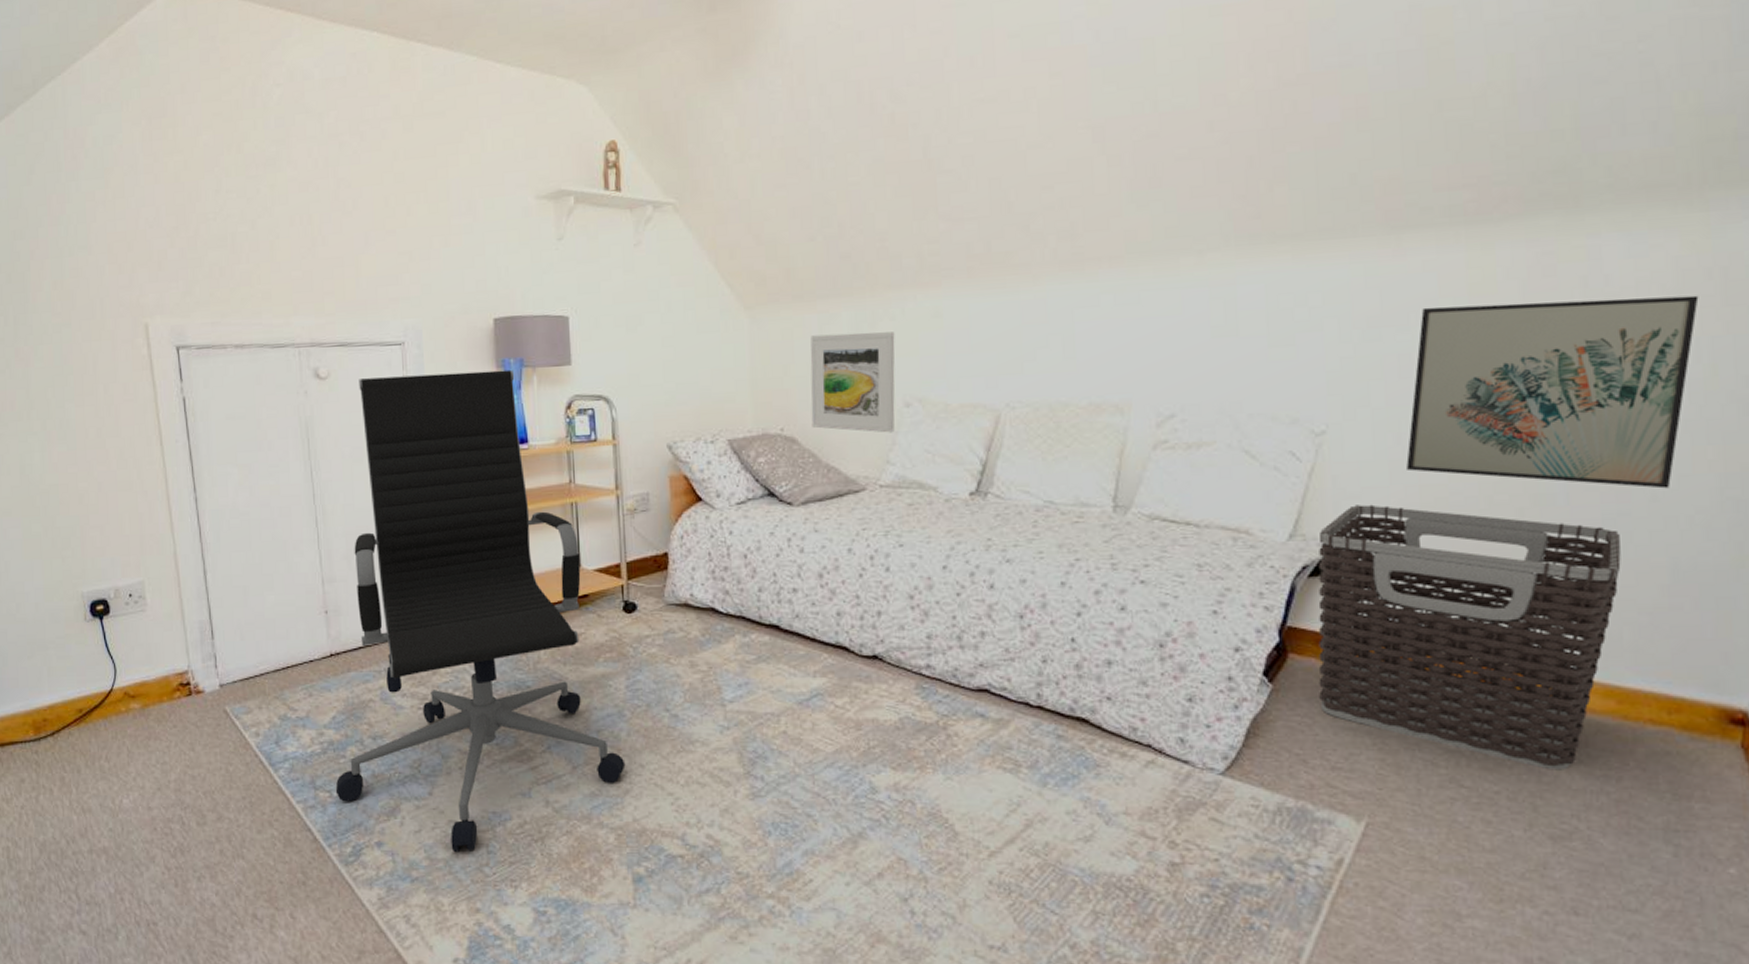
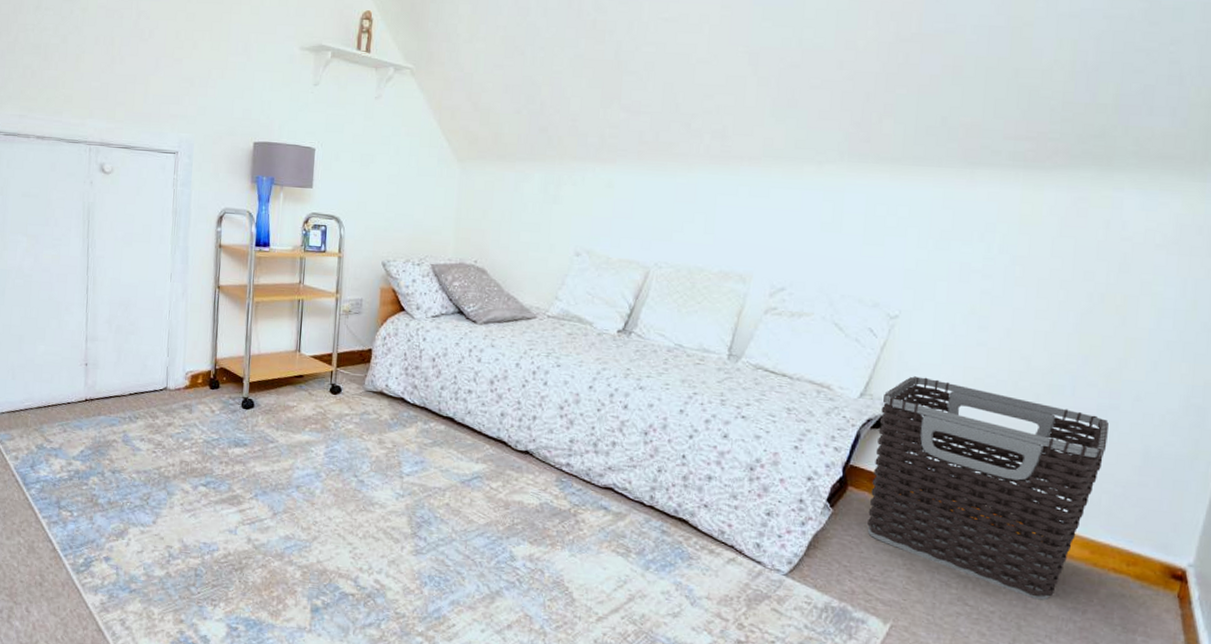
office chair: present [335,369,626,853] -> none [76,177,317,573]
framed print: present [810,332,895,433] -> none [500,189,575,275]
wall art: present [1406,295,1699,489] -> none [956,229,1190,392]

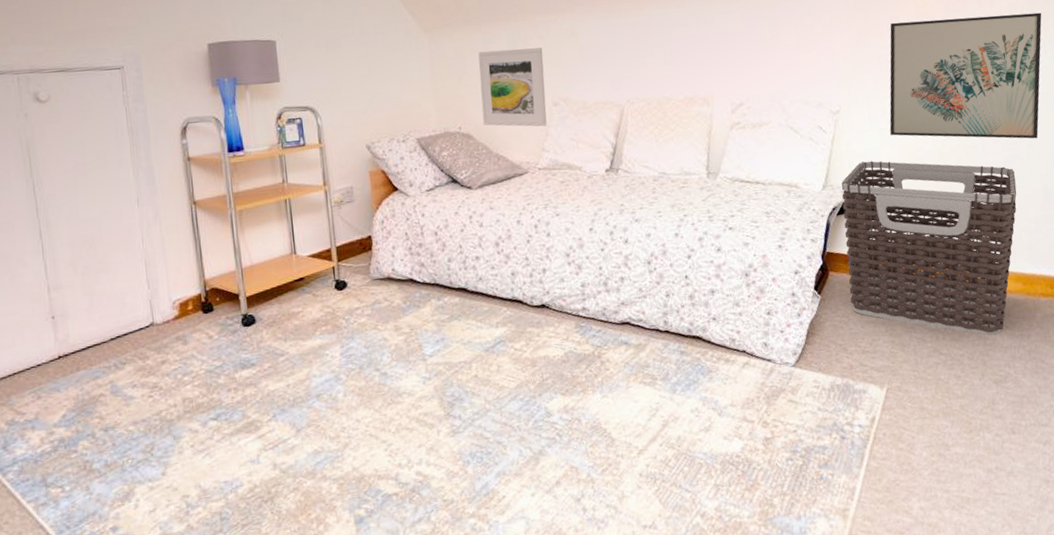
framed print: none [500,189,575,275] -> present [478,47,547,127]
wall art: none [956,229,1190,392] -> present [889,12,1042,139]

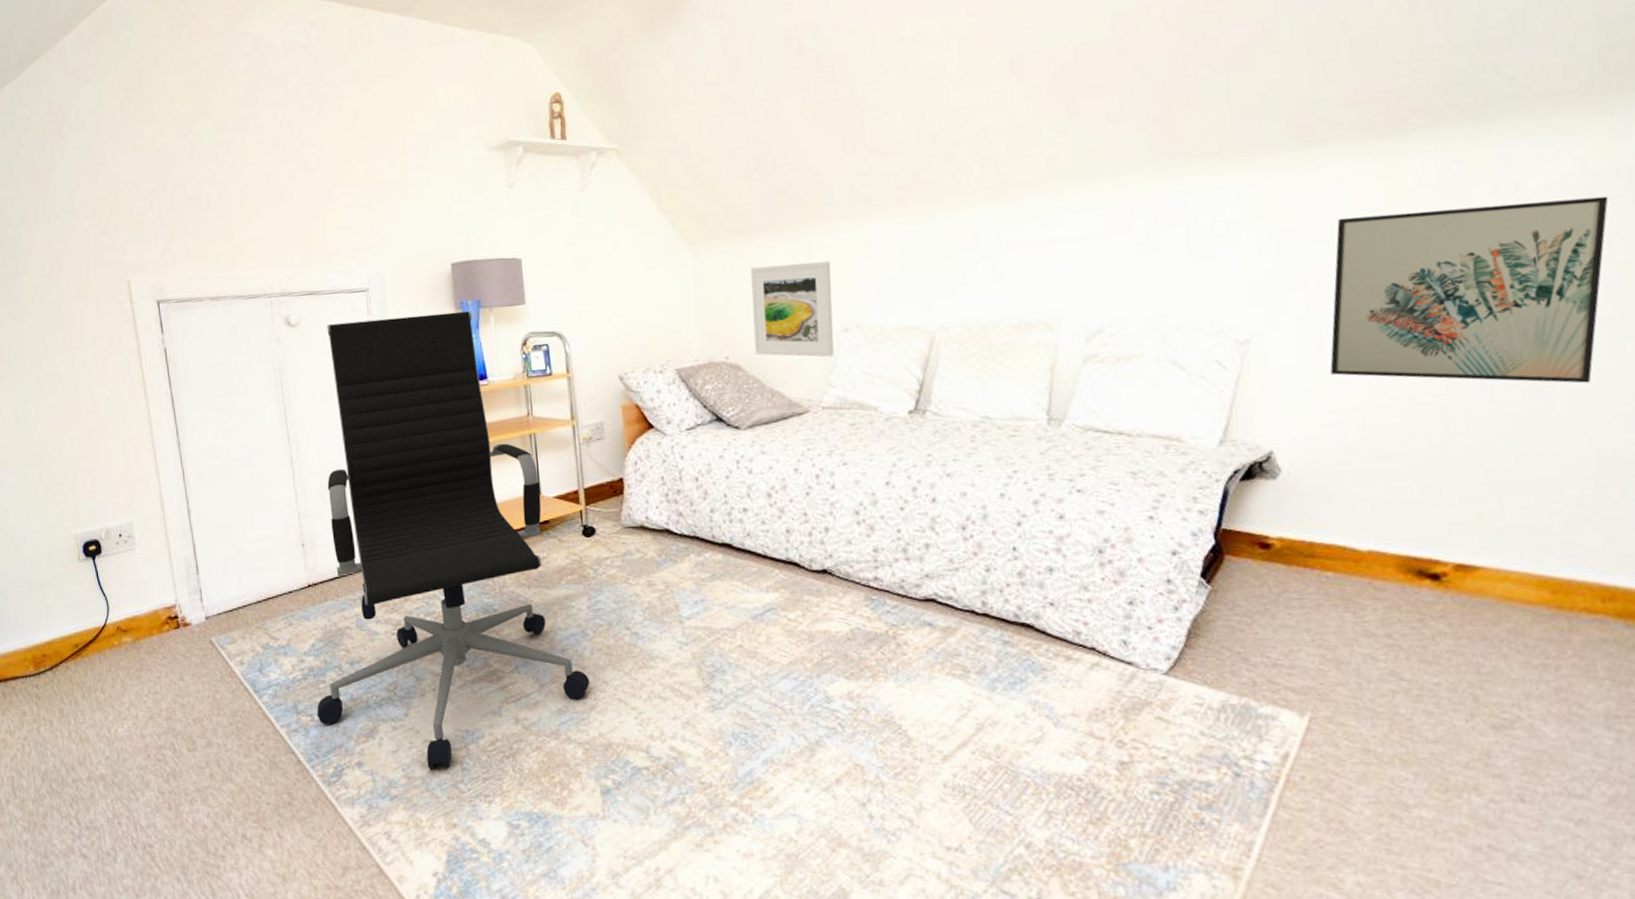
office chair: none [67,87,344,525] -> present [316,310,590,771]
clothes hamper: present [841,160,1017,335] -> none [1249,408,1547,661]

